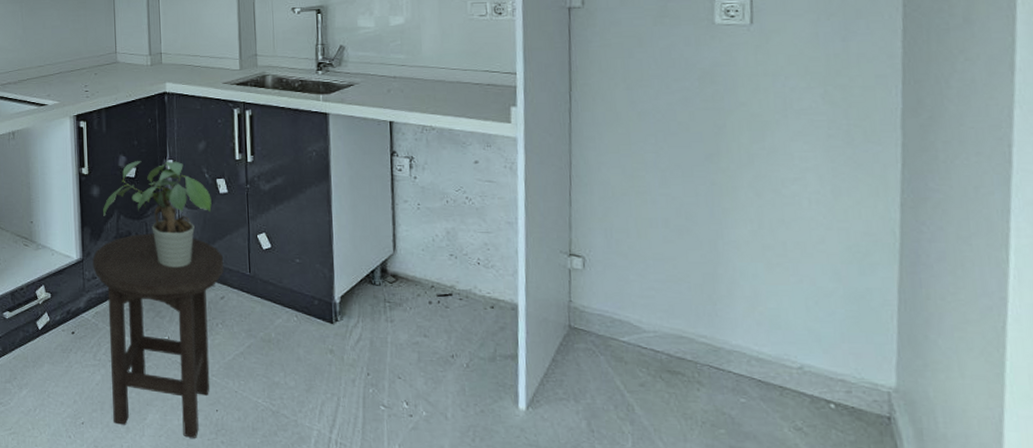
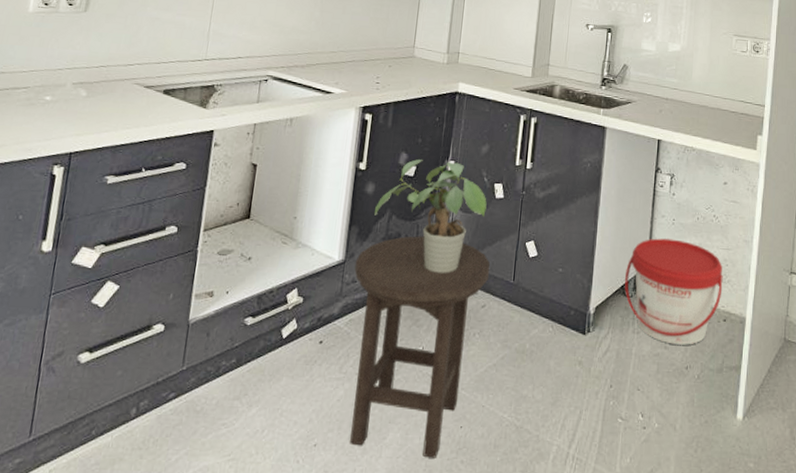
bucket: none [369,224,486,333] -> present [624,238,723,345]

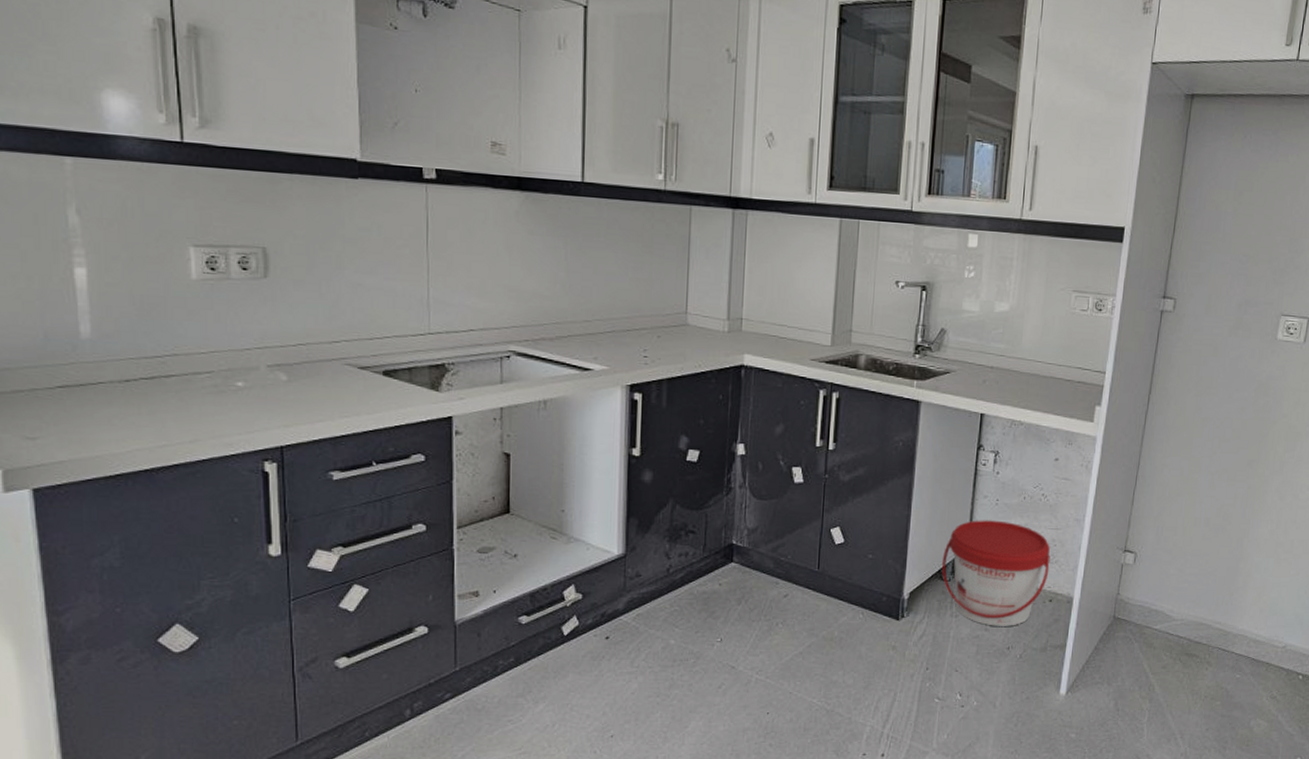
stool: present [350,236,490,458] -> none [637,526,791,743]
potted plant: present [374,159,487,273] -> none [655,443,784,564]

